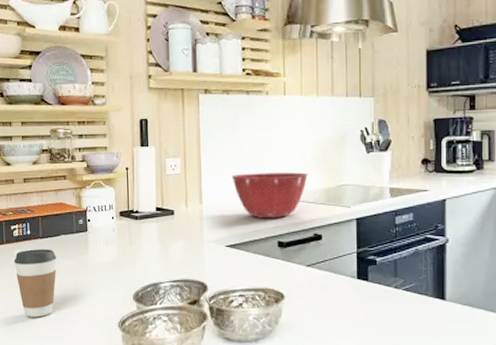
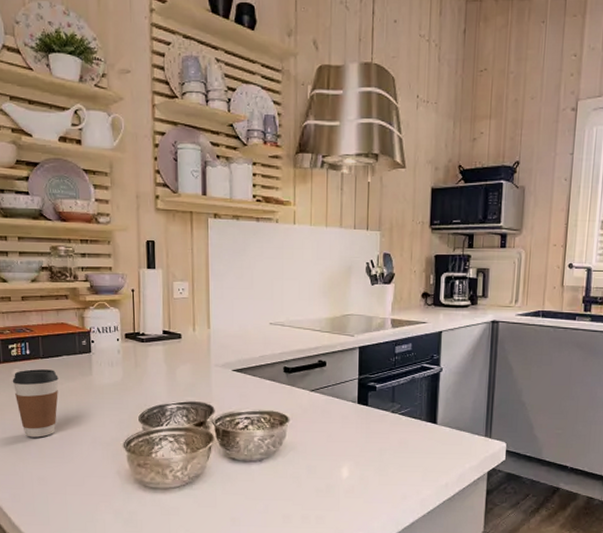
mixing bowl: present [231,172,308,218] -> none [240,300,315,344]

